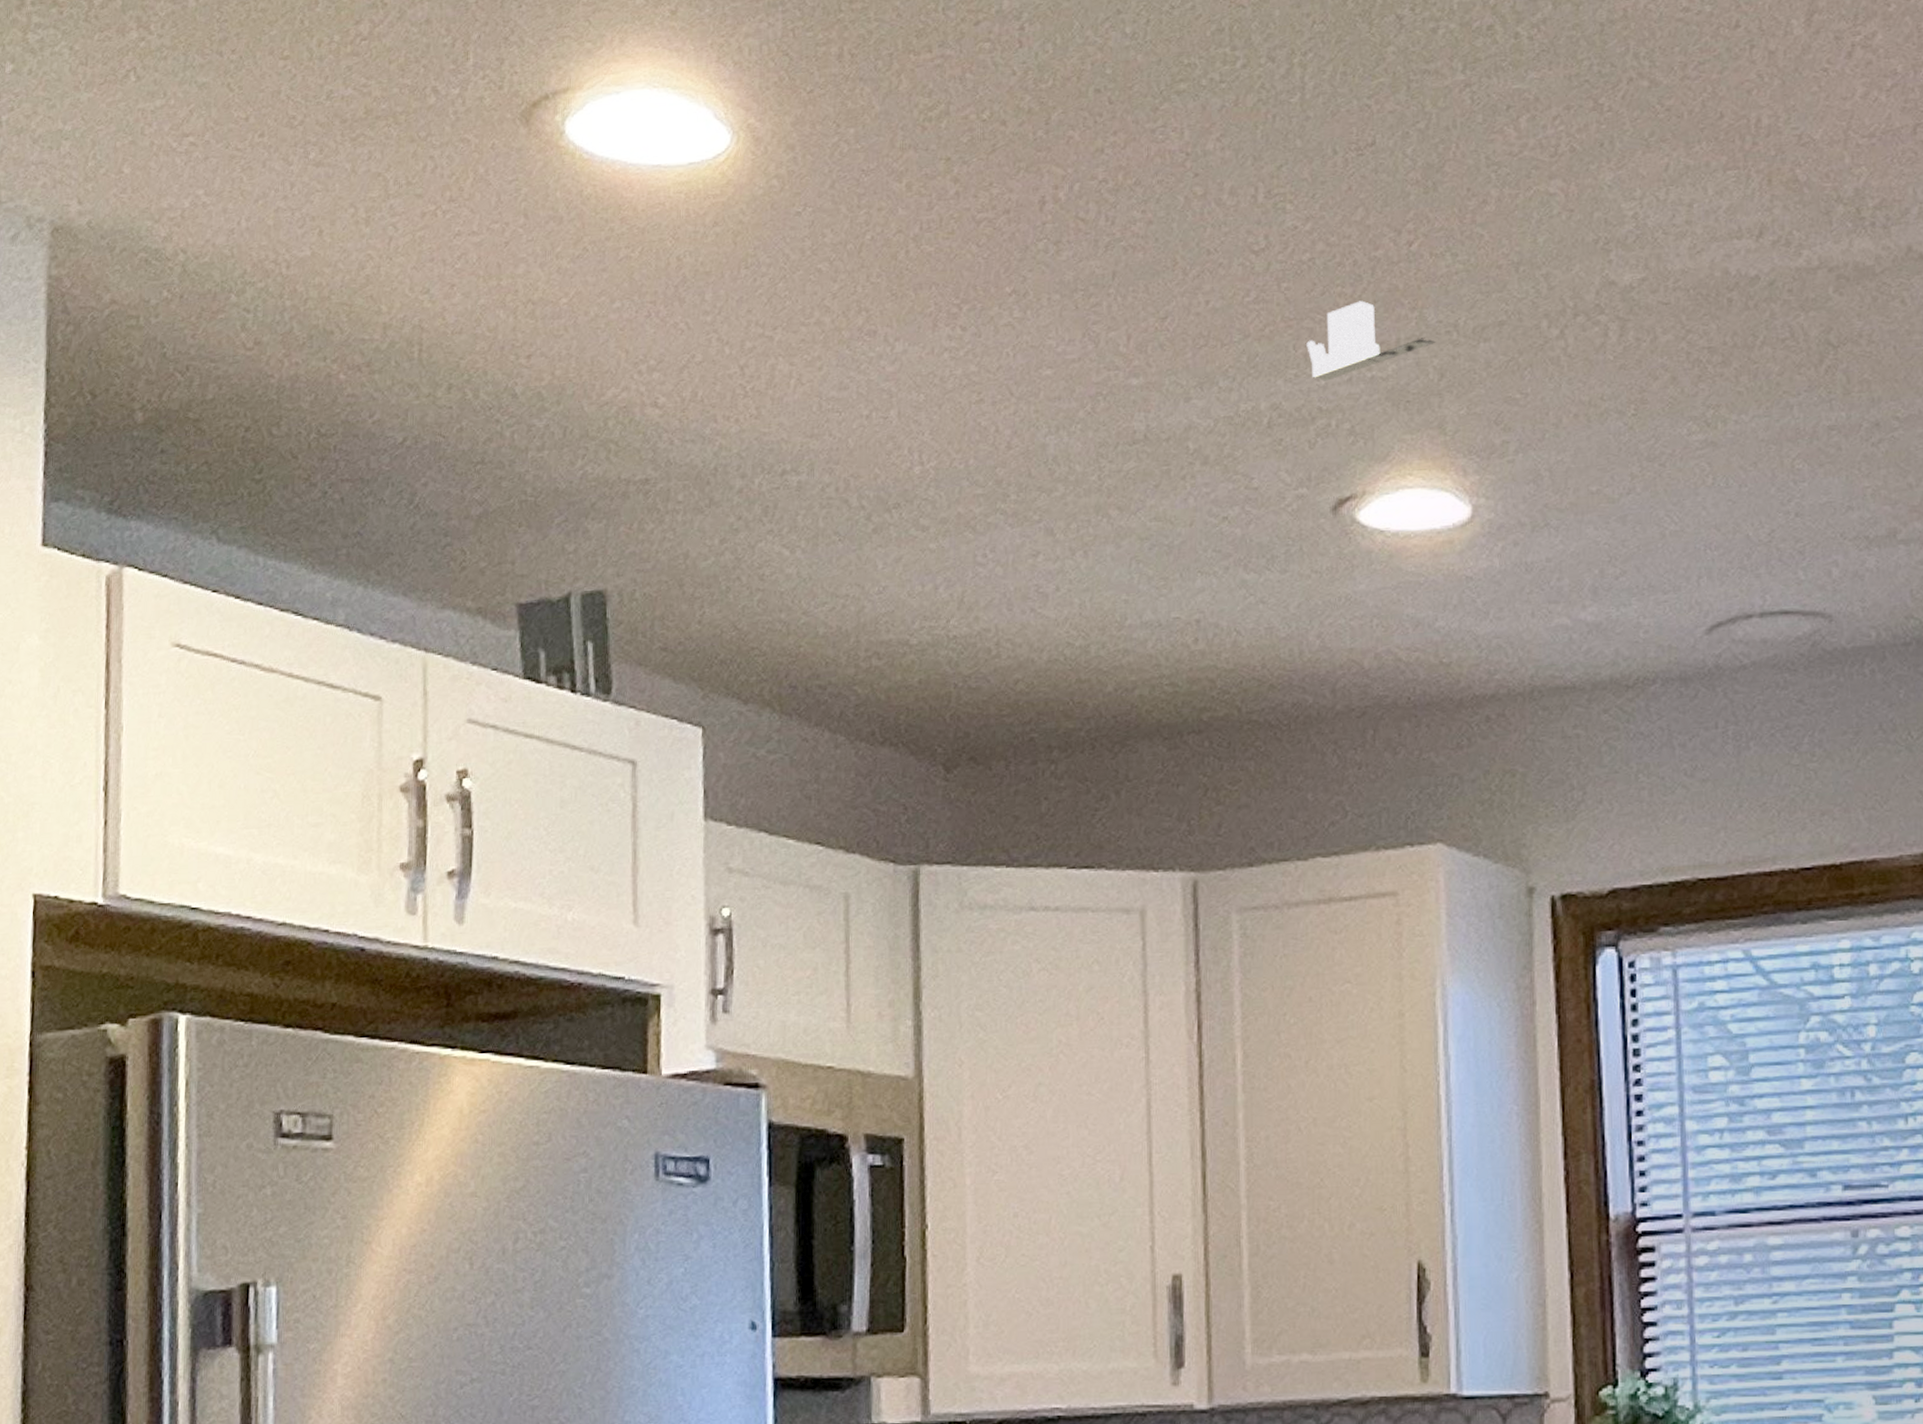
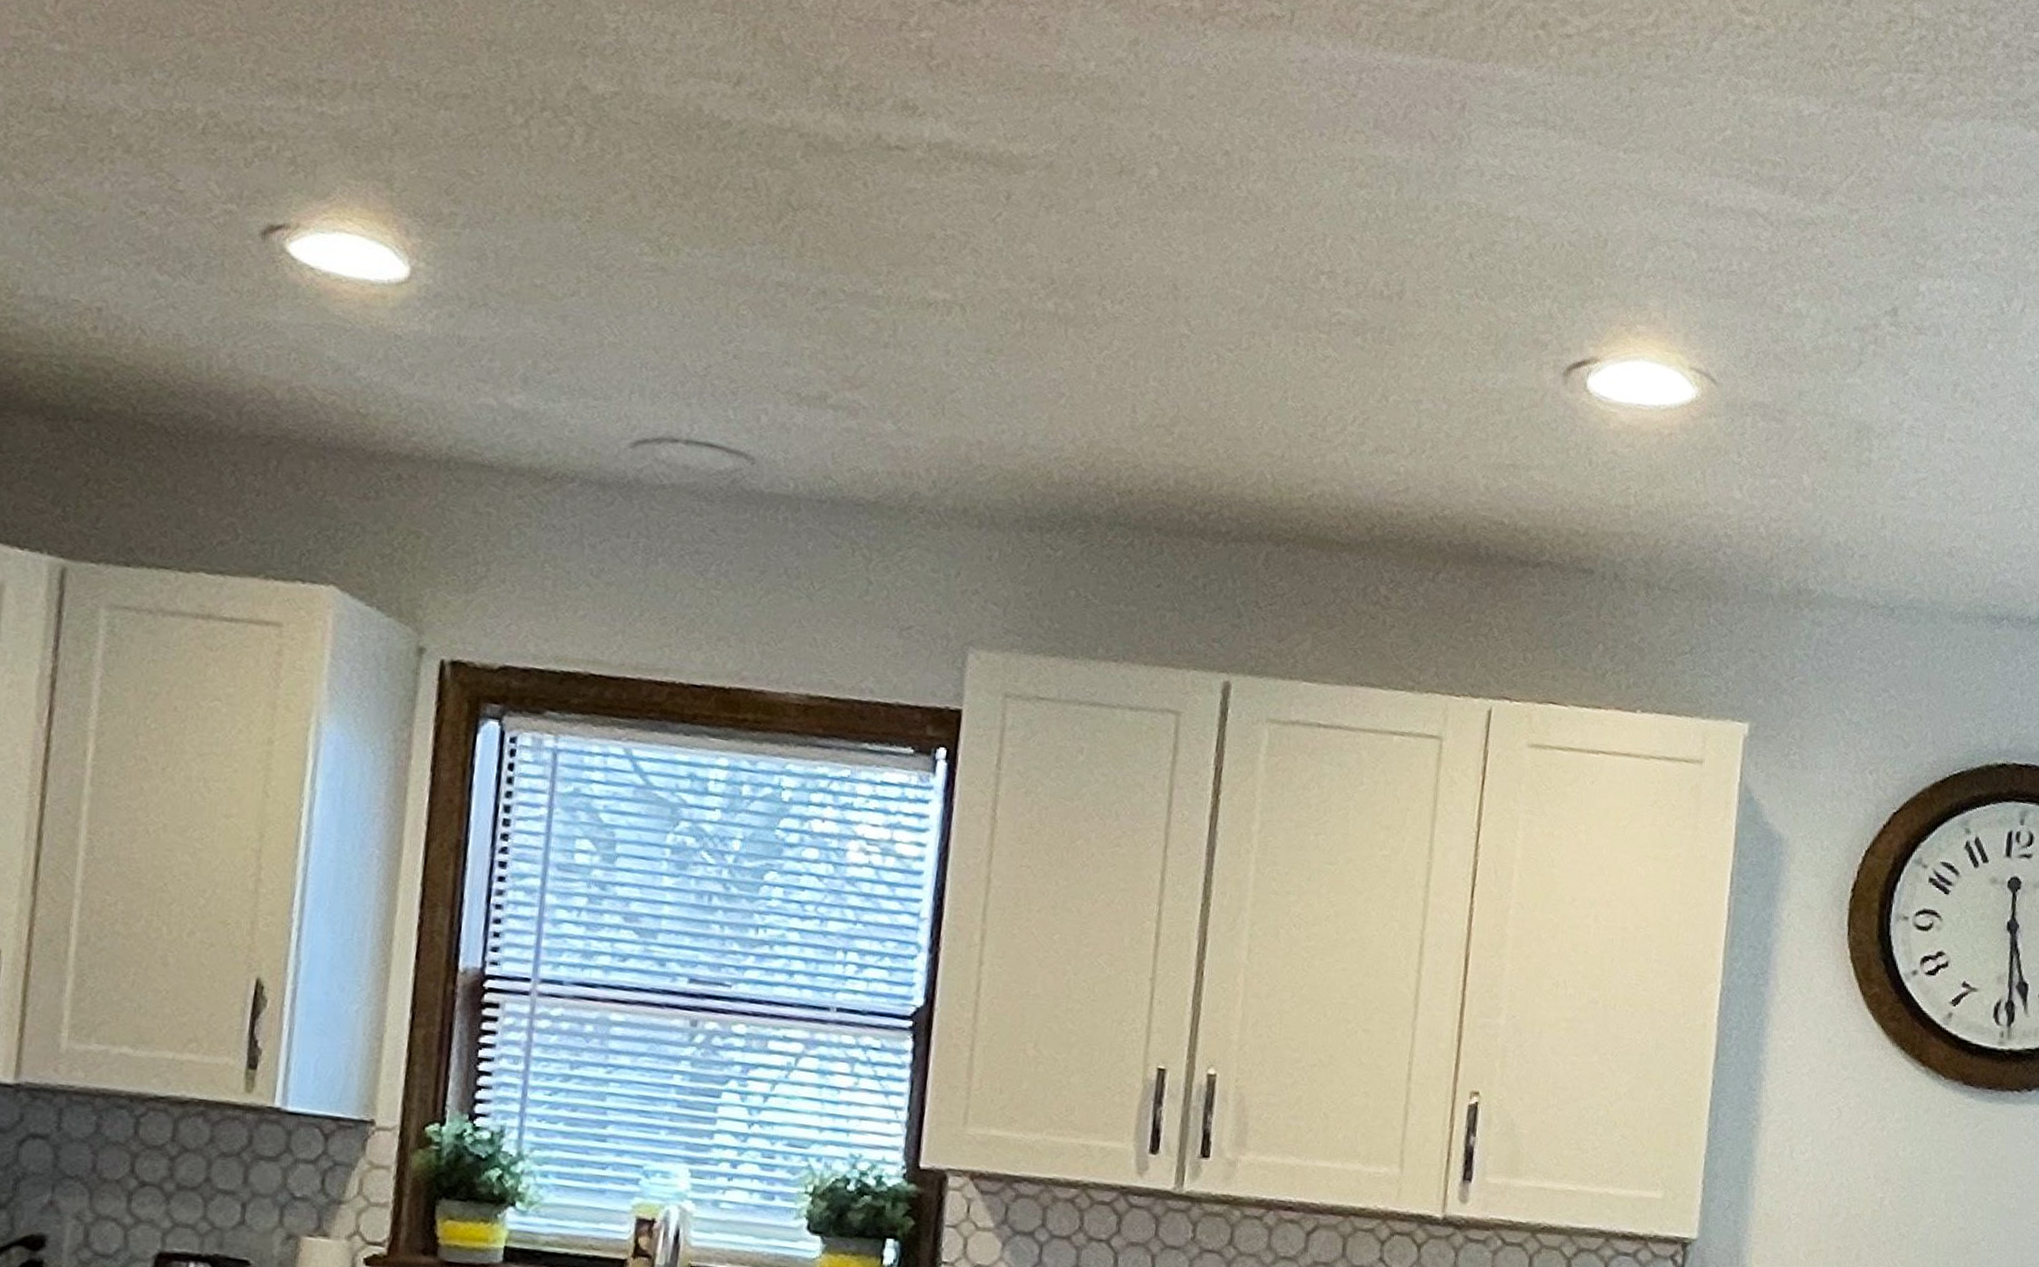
tape dispenser: present [1306,300,1435,381] -> none [255,32,394,104]

